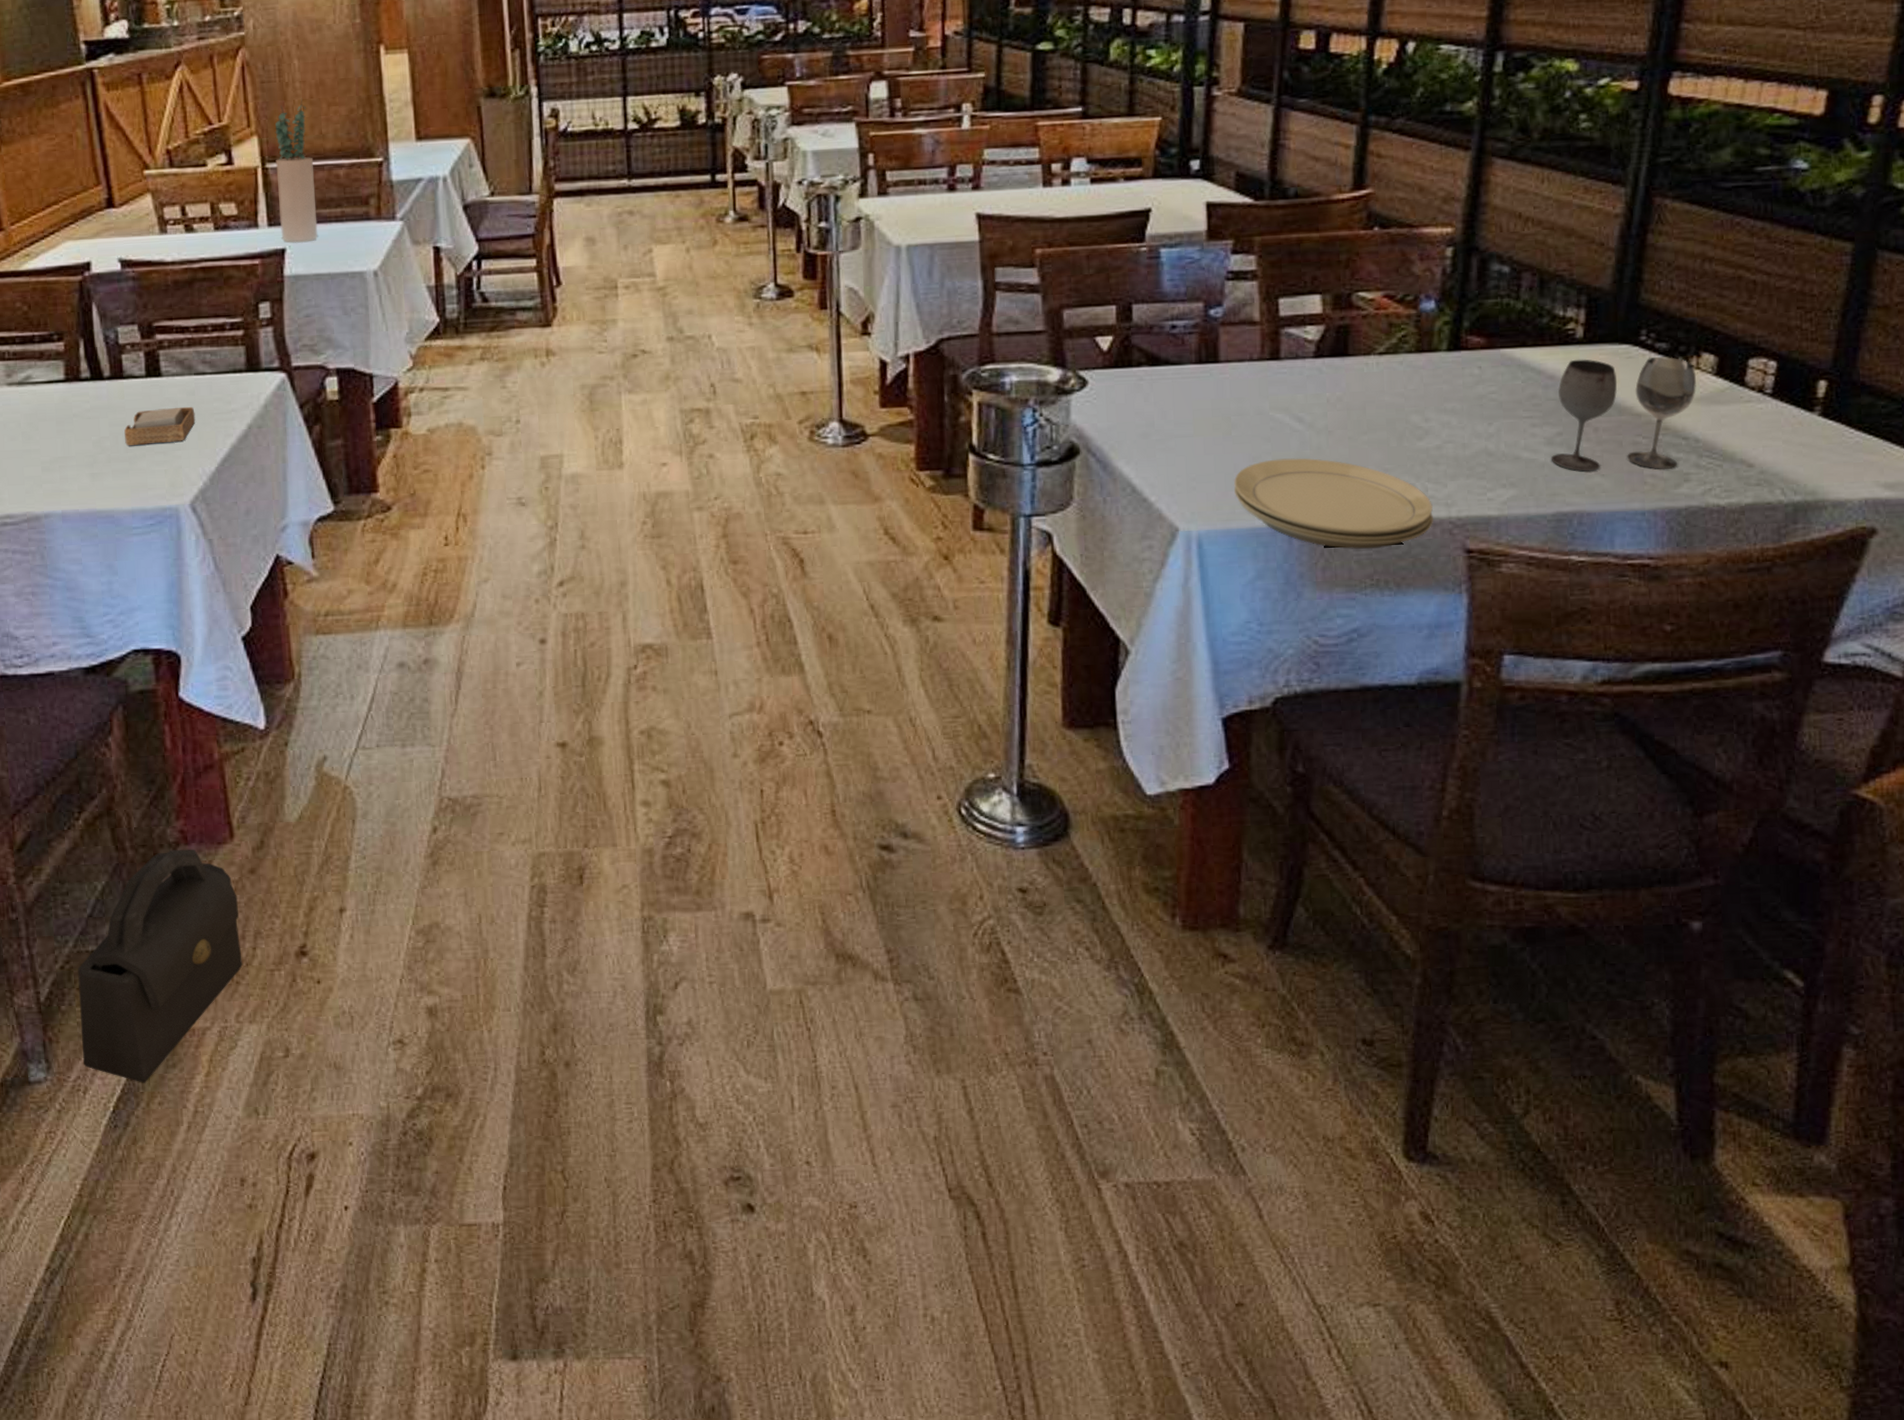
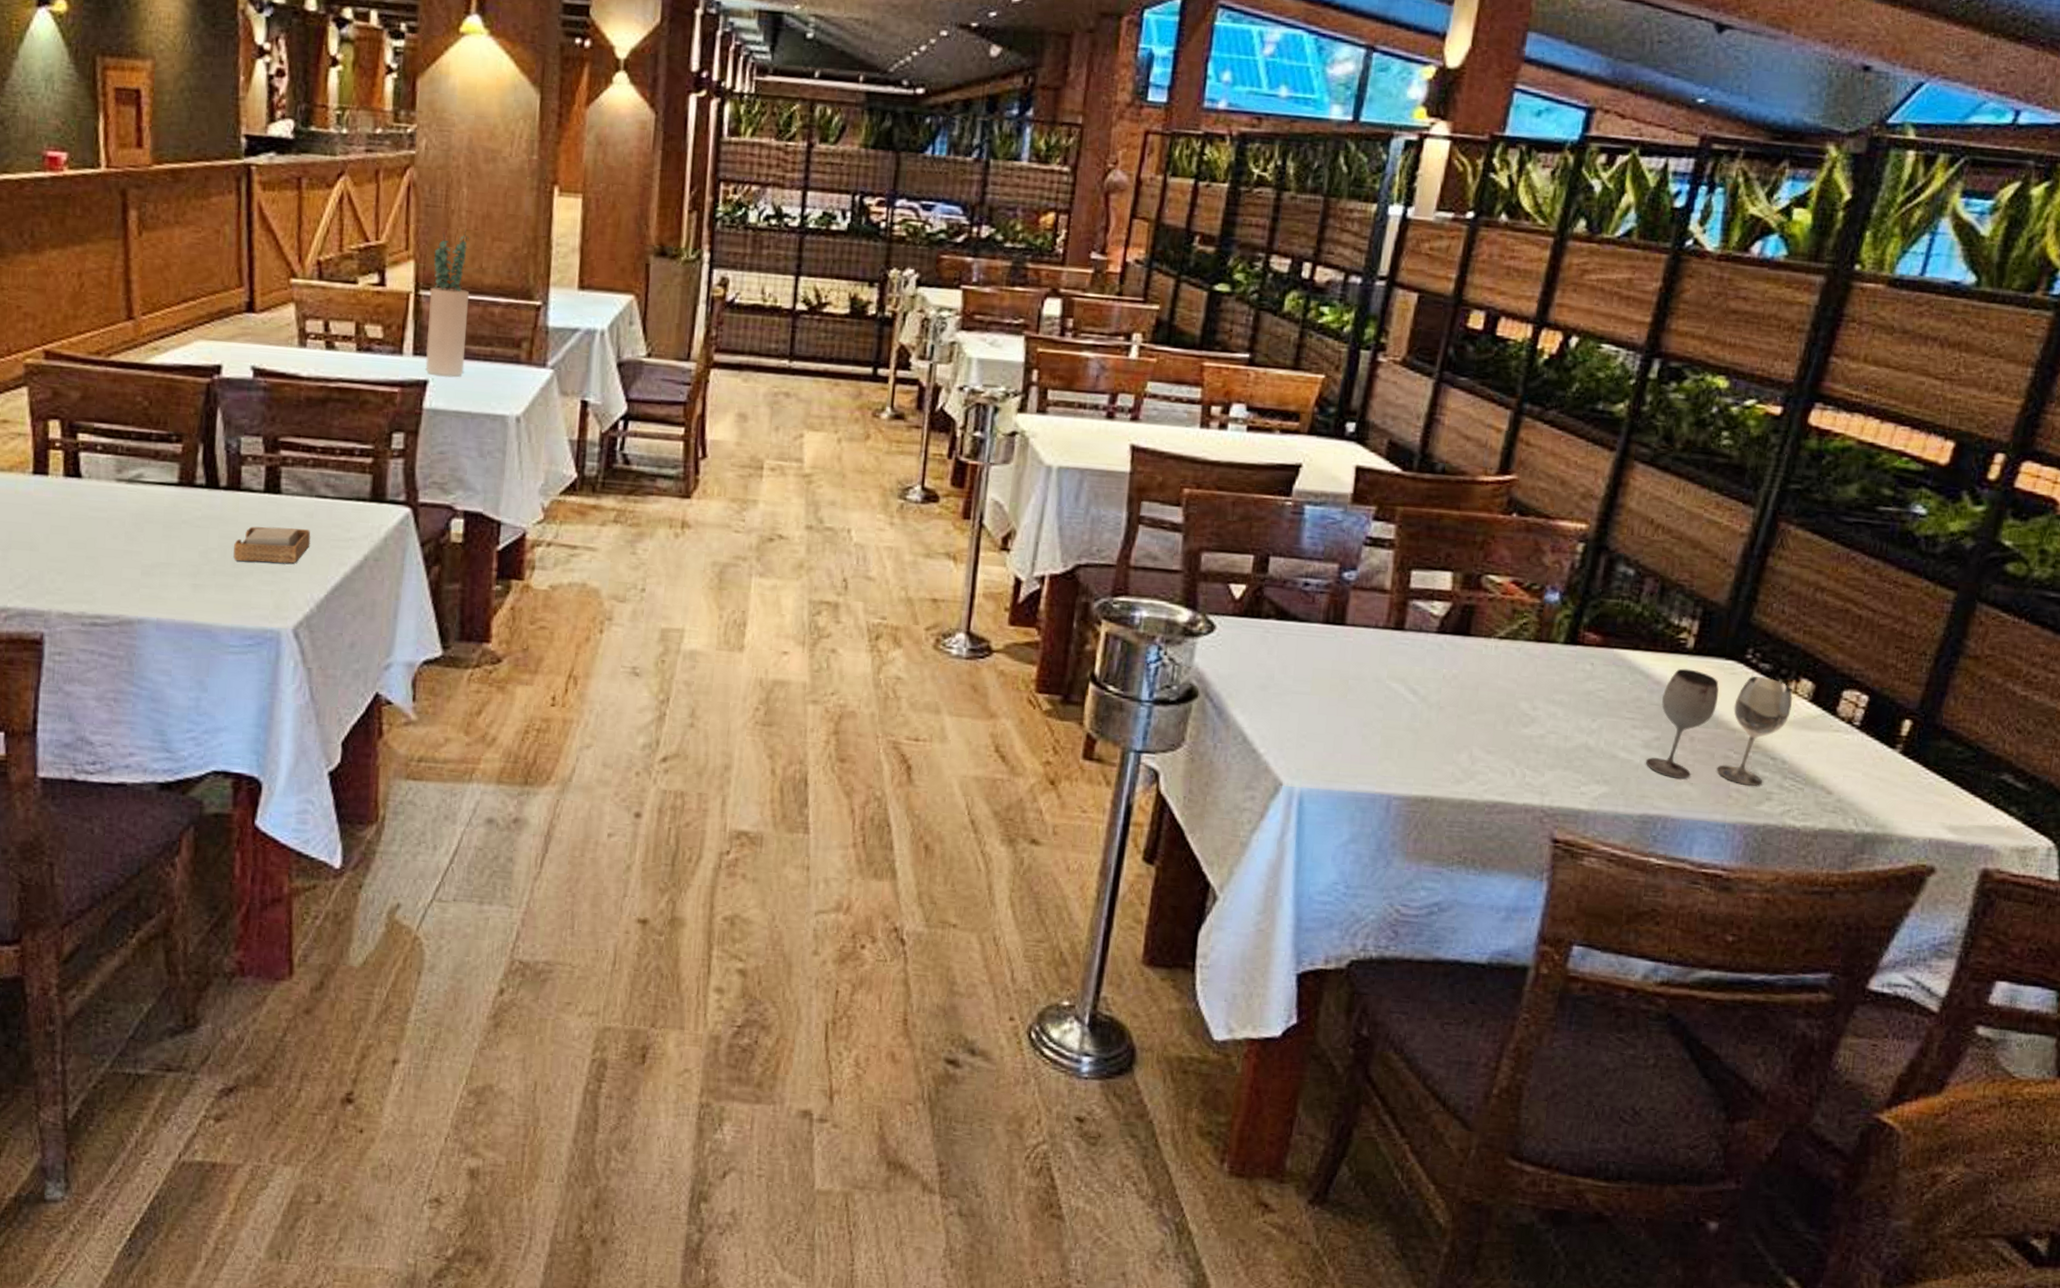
handbag: present [78,849,243,1083] -> none [105,979,289,1214]
plate: present [1234,458,1433,550] -> none [1341,727,1528,828]

